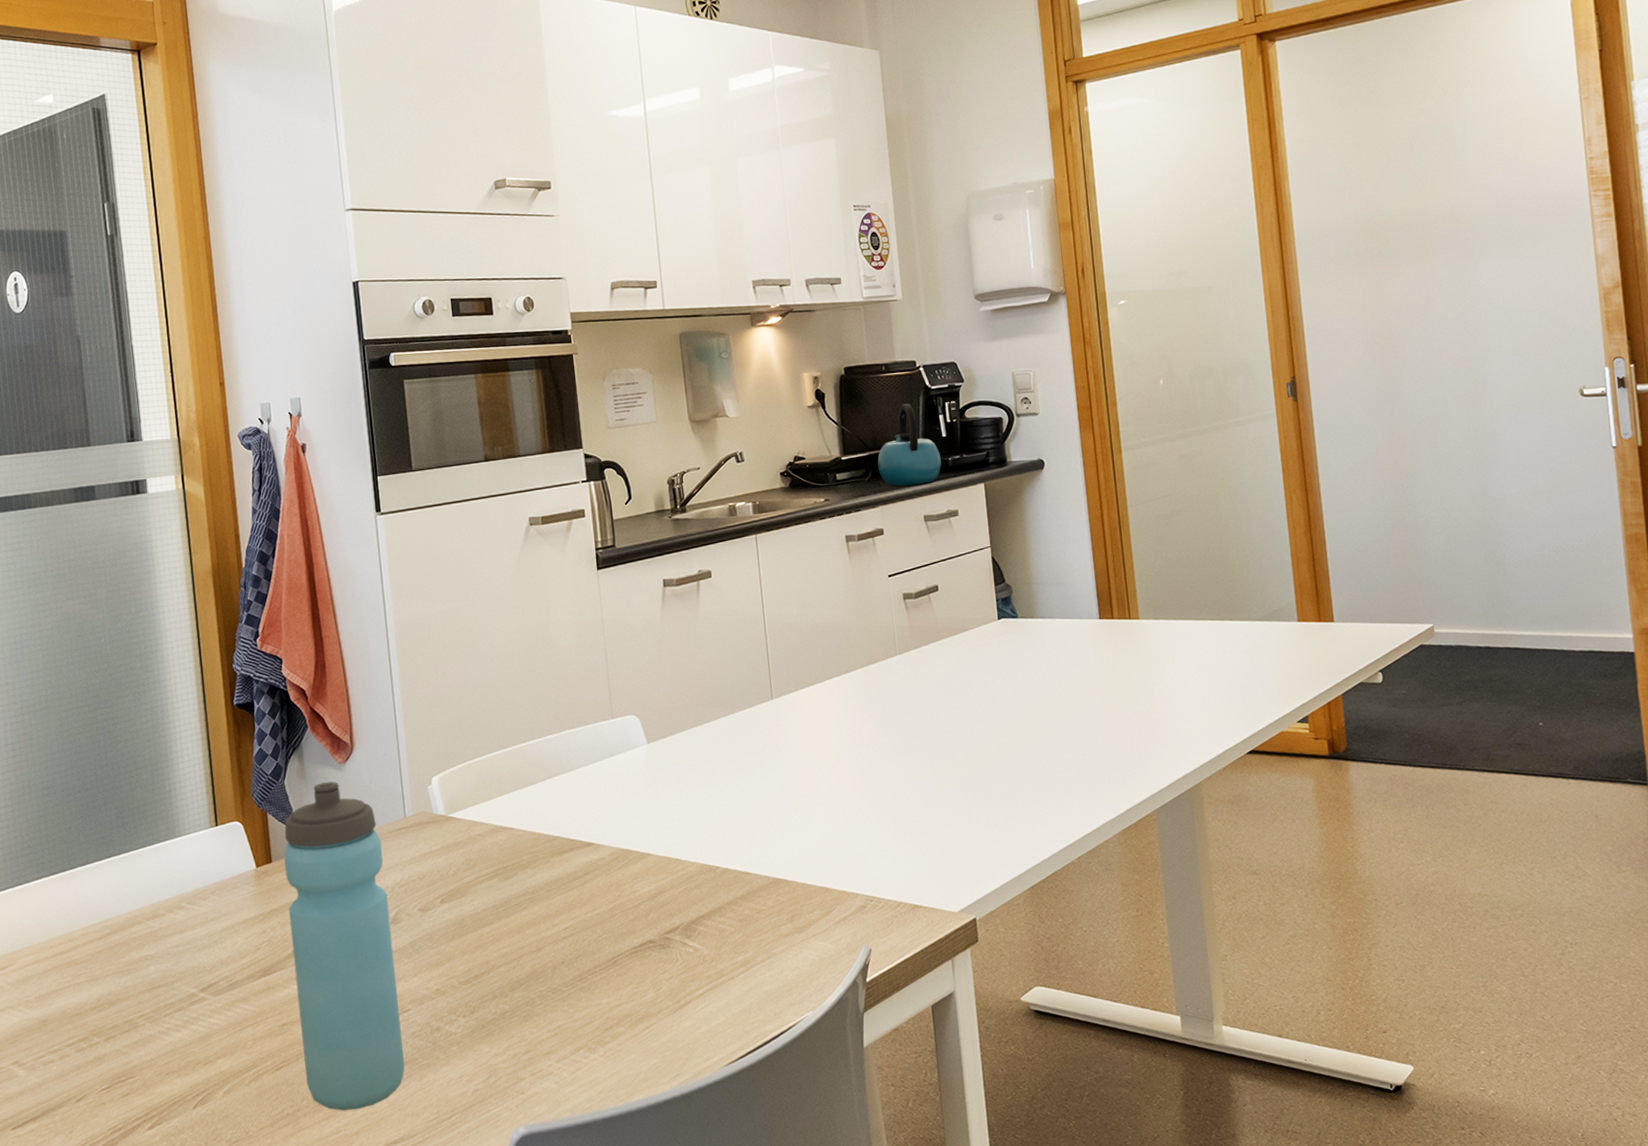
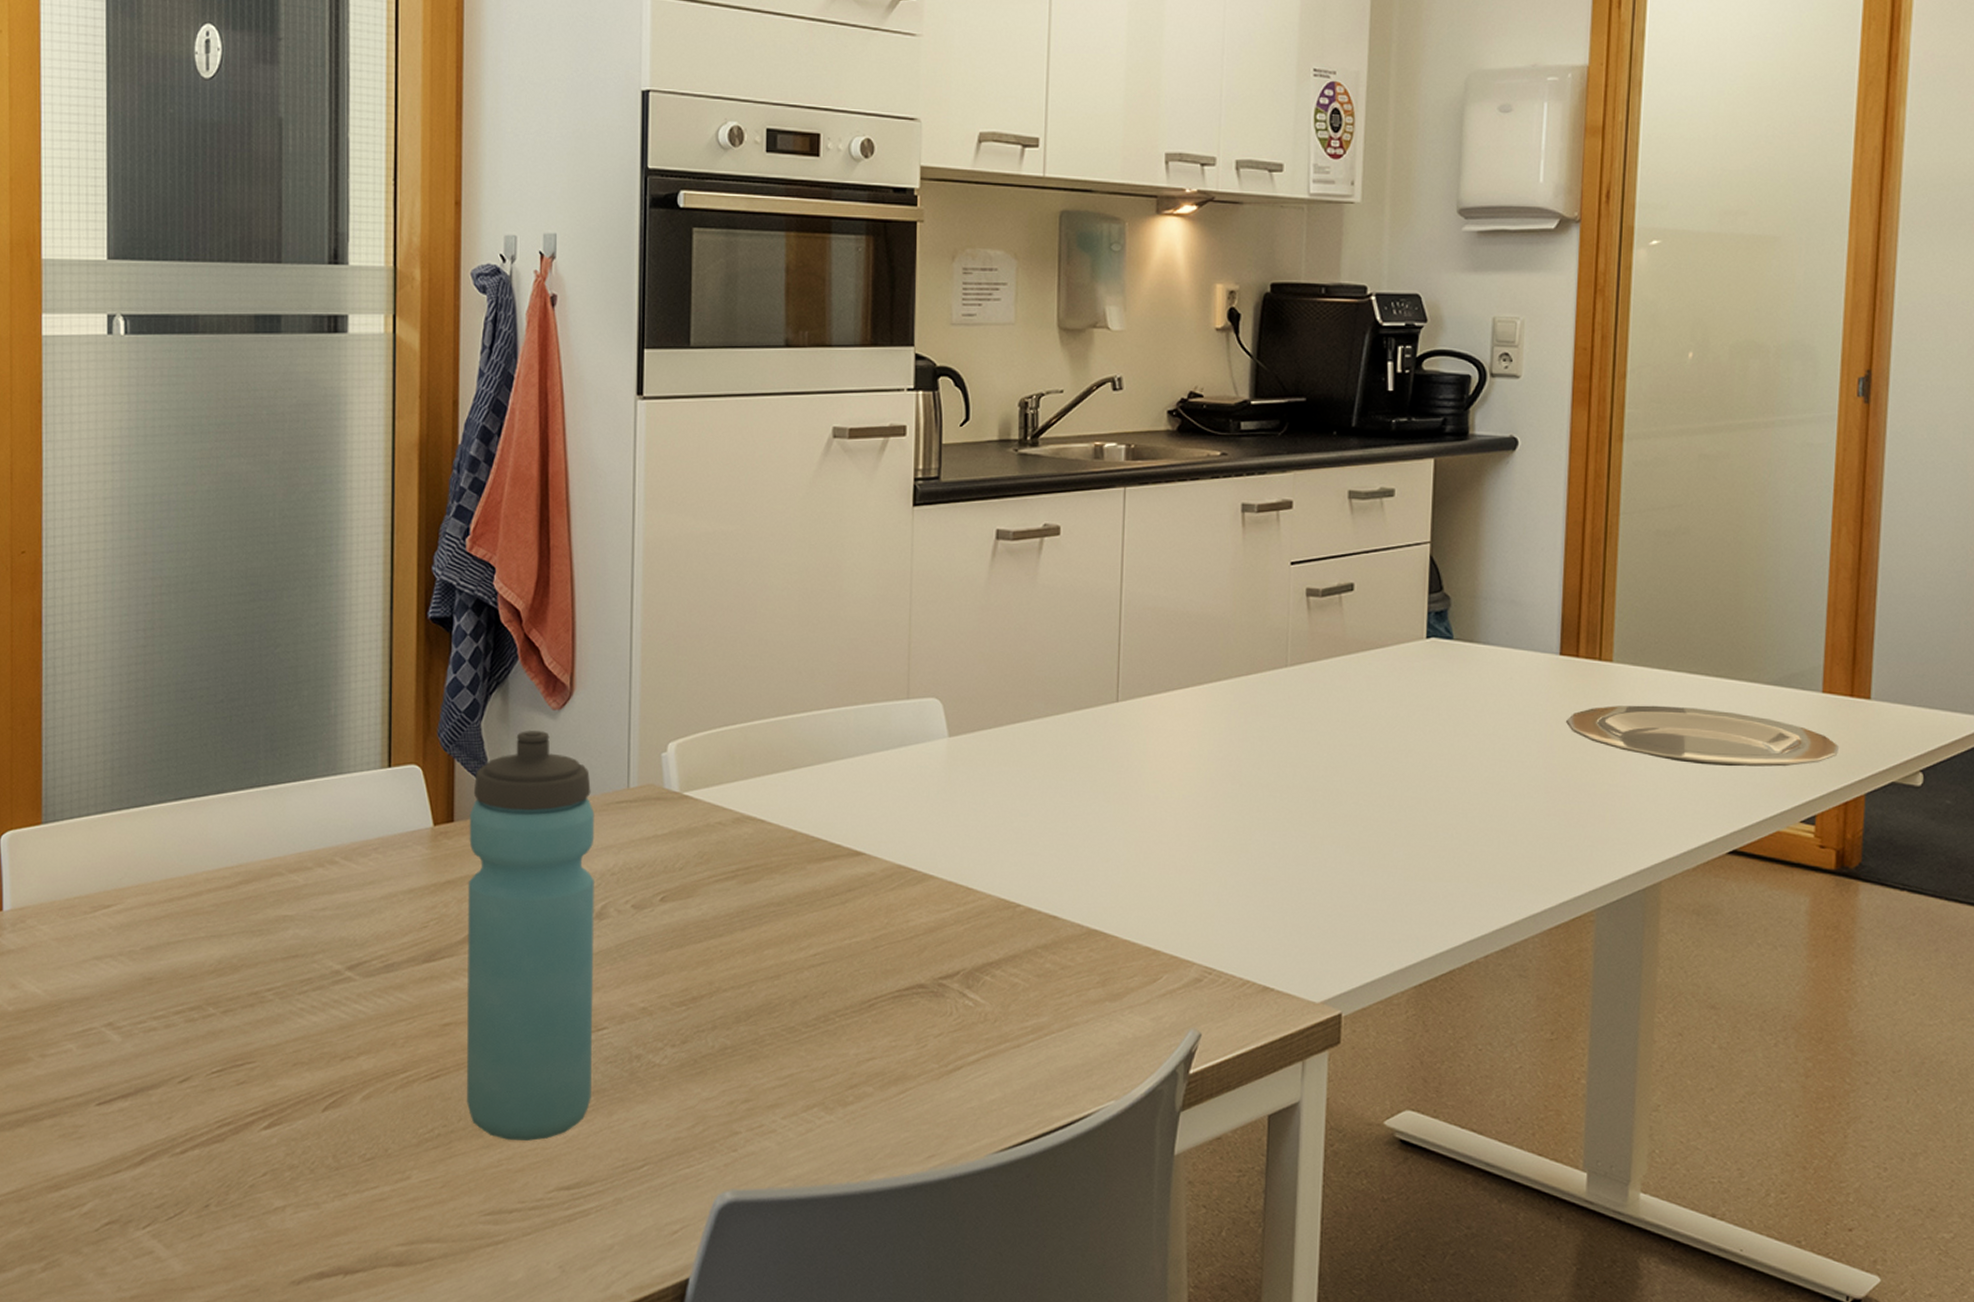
kettle: present [877,403,942,487] -> none [1296,341,1382,451]
plate: none [1111,645,1317,689] -> present [1565,705,1839,767]

